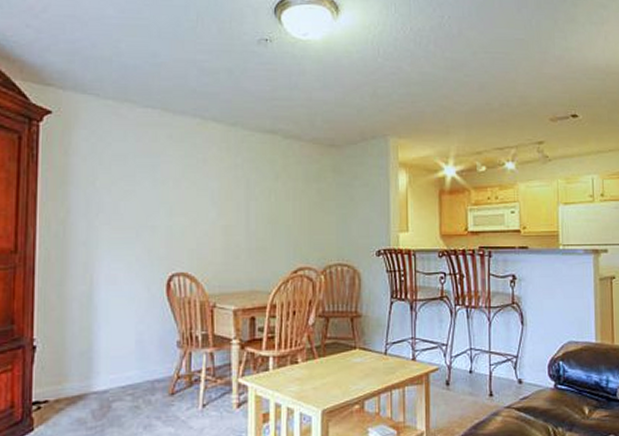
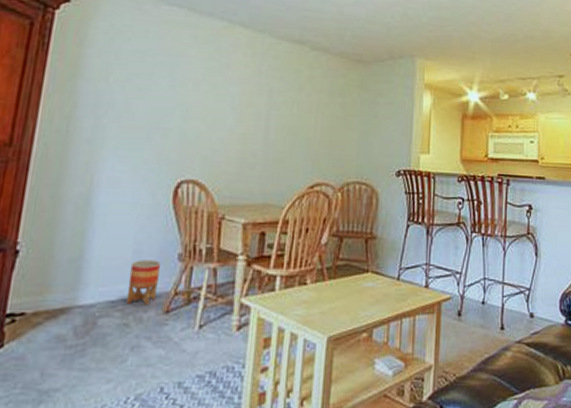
planter: none [135,348,163,390] -> present [126,260,162,306]

